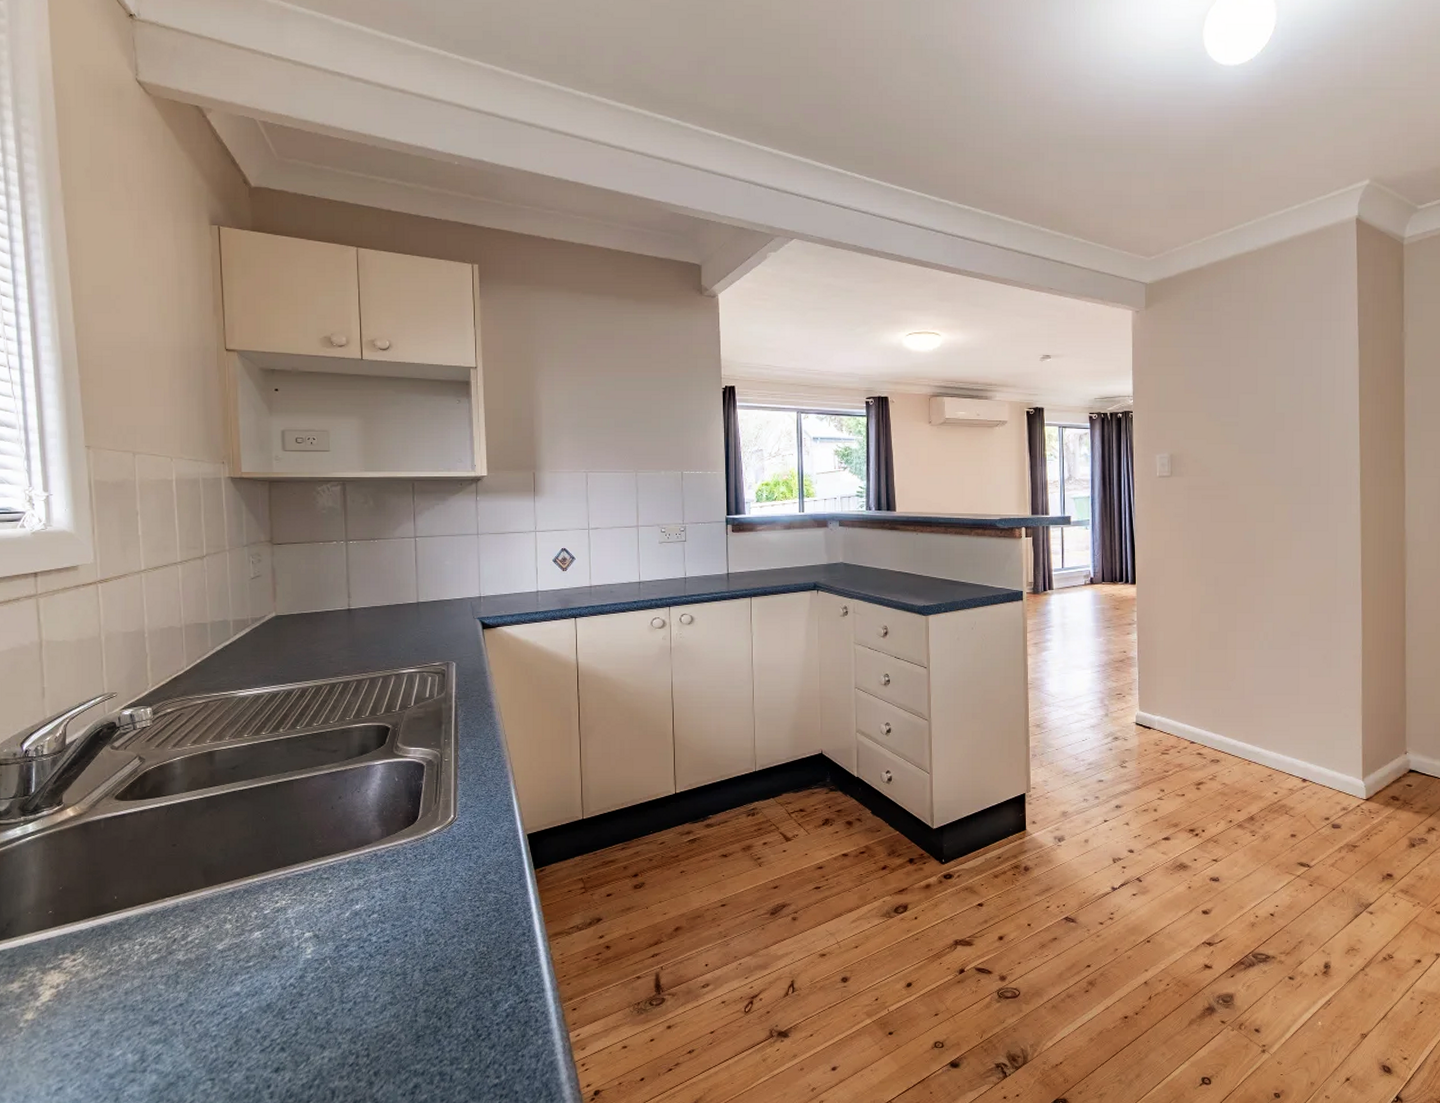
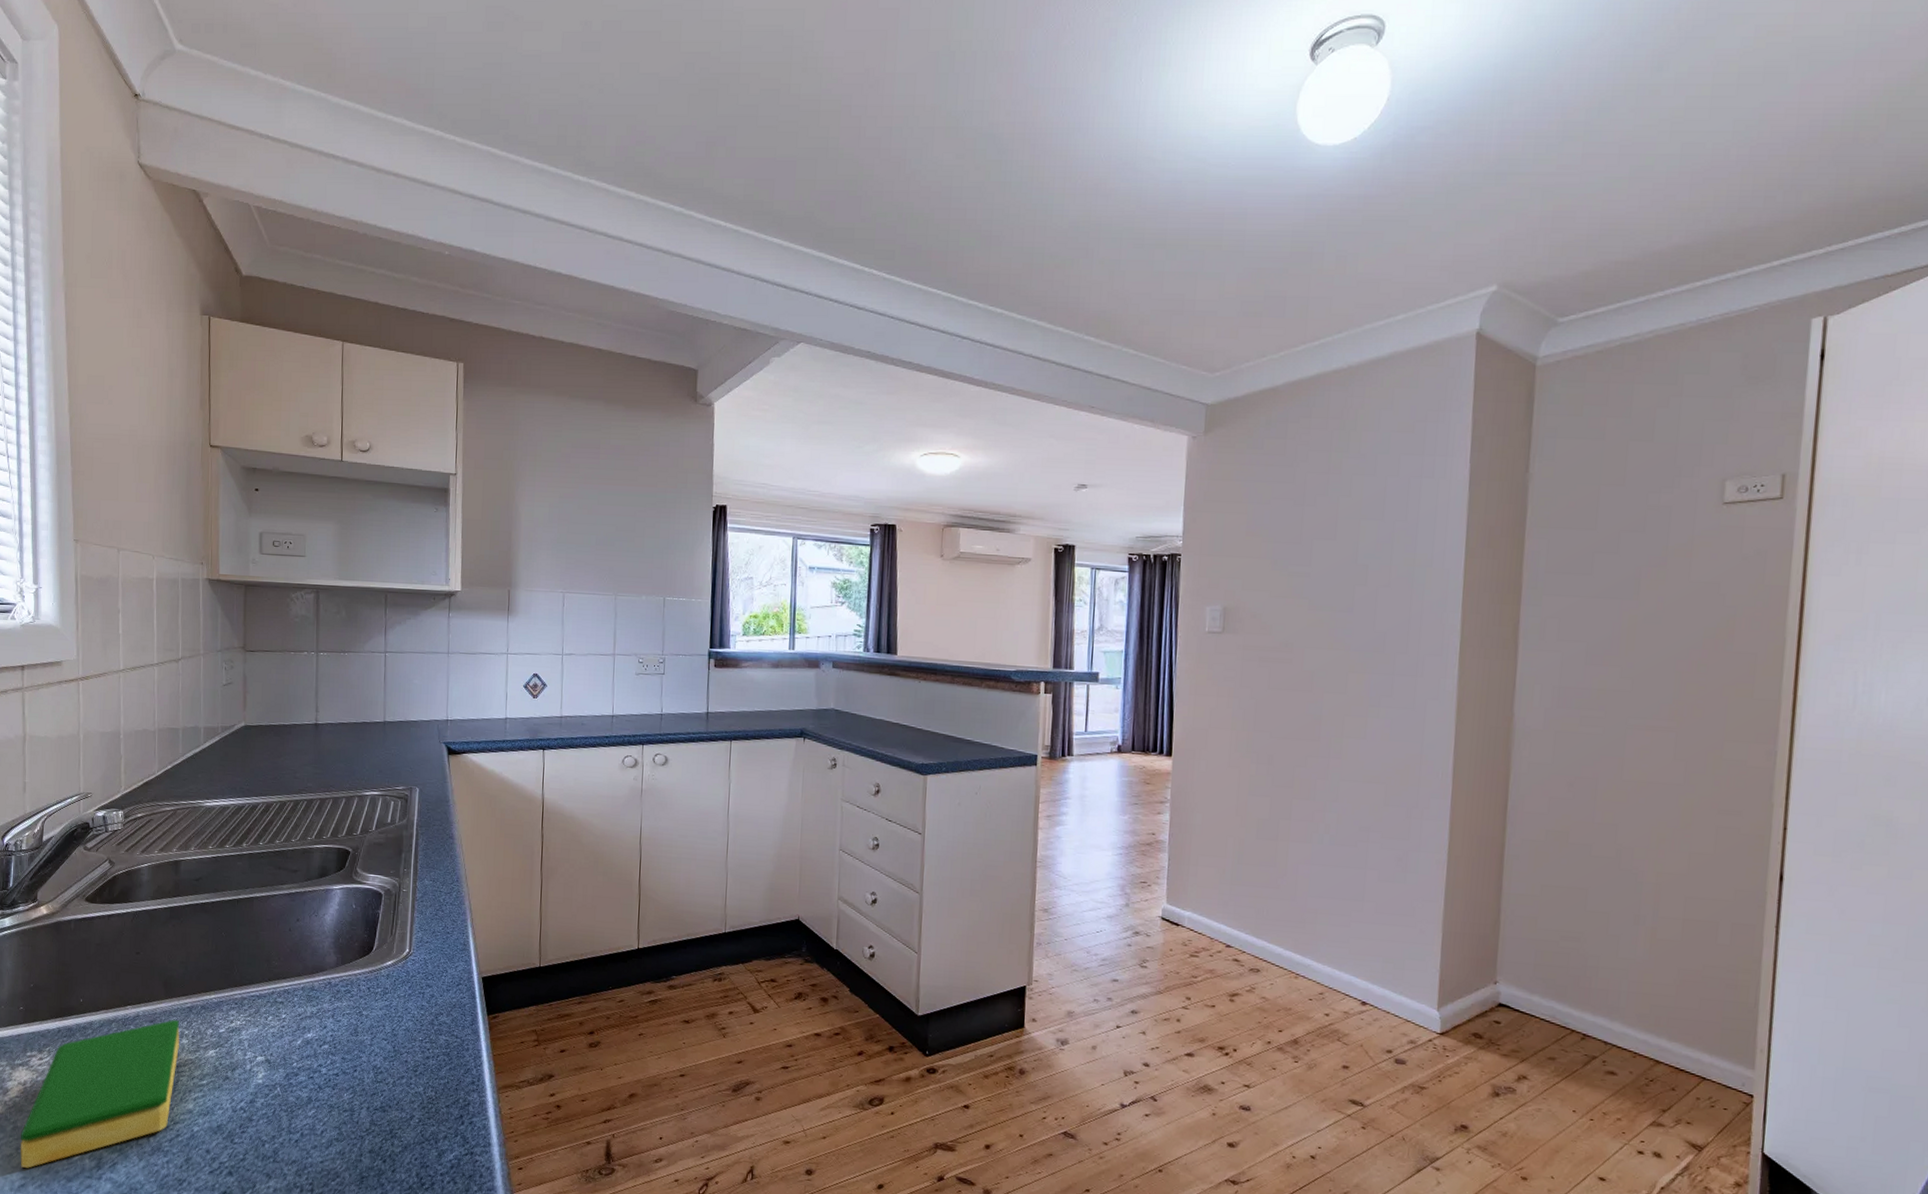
dish sponge: none [55,907,223,1070] -> present [20,1019,180,1168]

